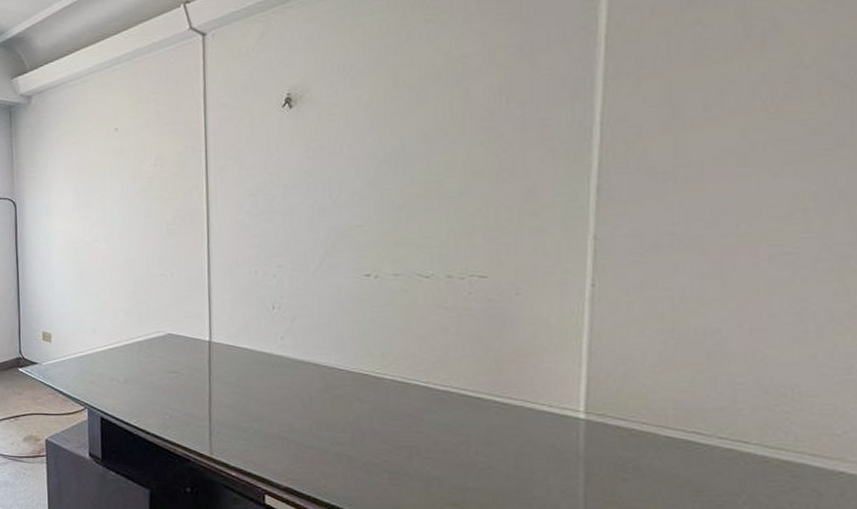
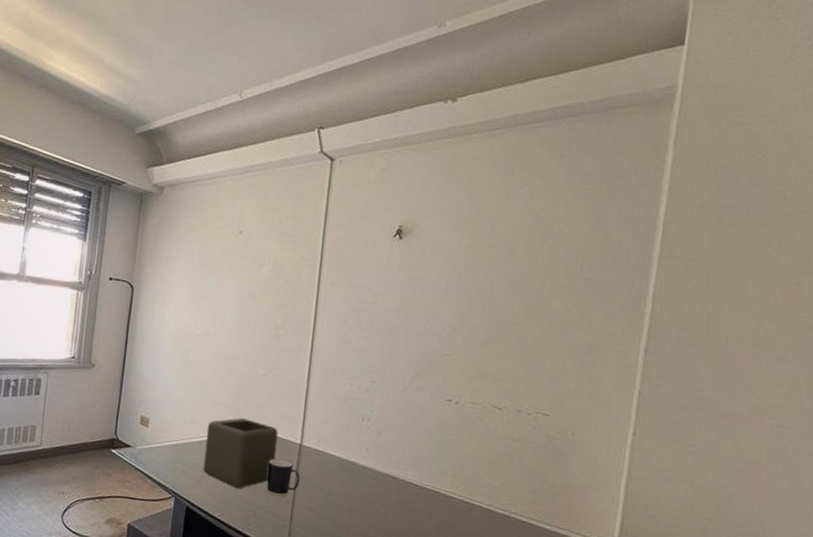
desk organizer: none [110,322,186,393] -> present [203,418,278,488]
mug: none [177,359,213,397] -> present [266,458,300,497]

